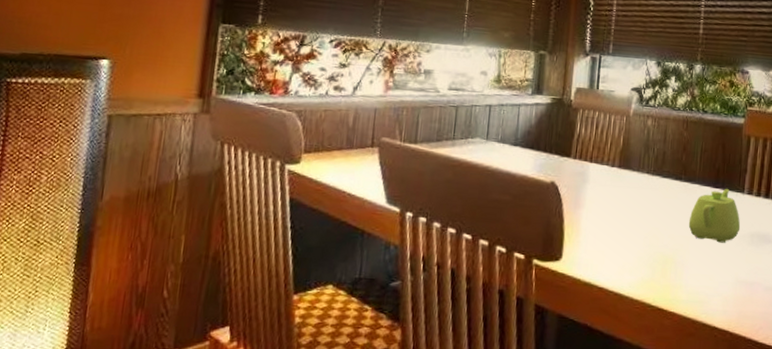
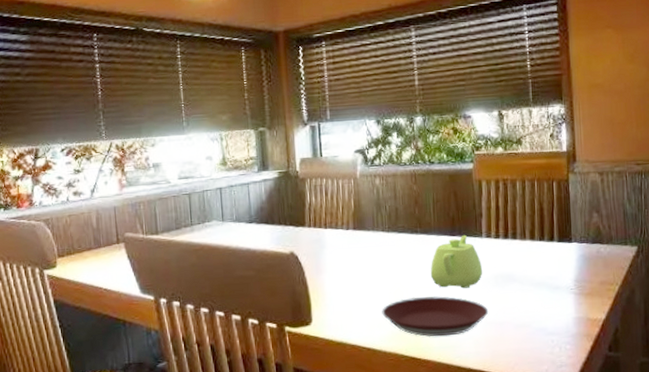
plate: none [634,245,741,290] -> present [382,296,489,337]

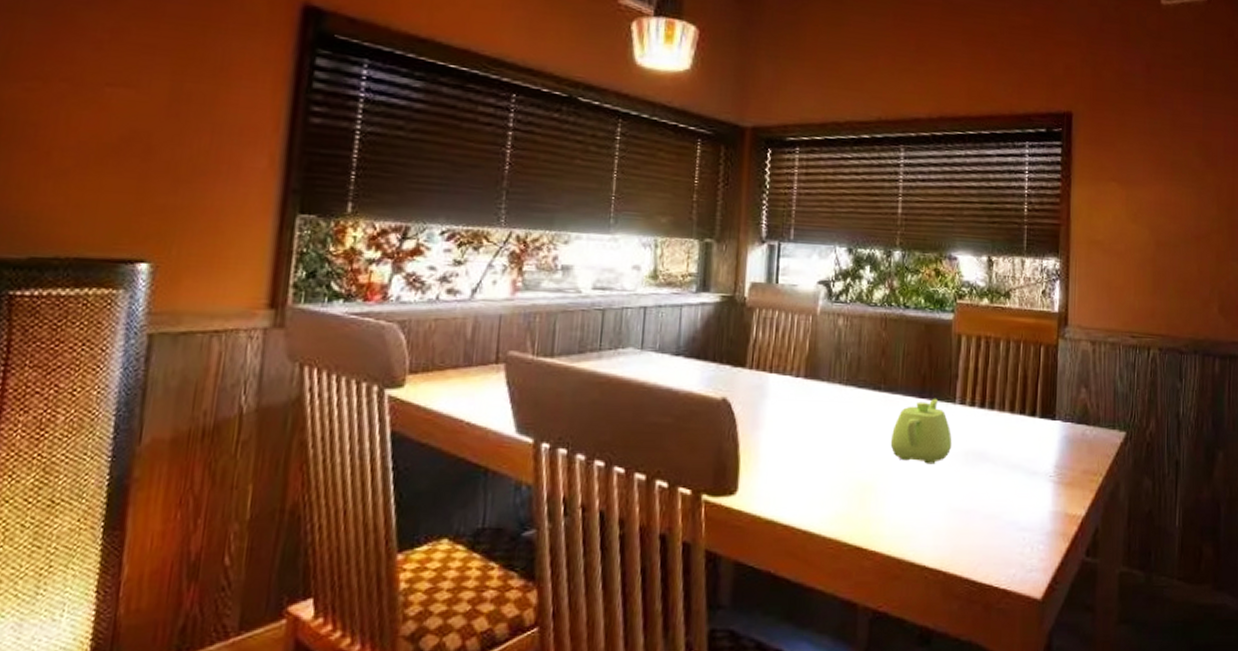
plate: present [382,296,489,337] -> none [826,469,954,523]

